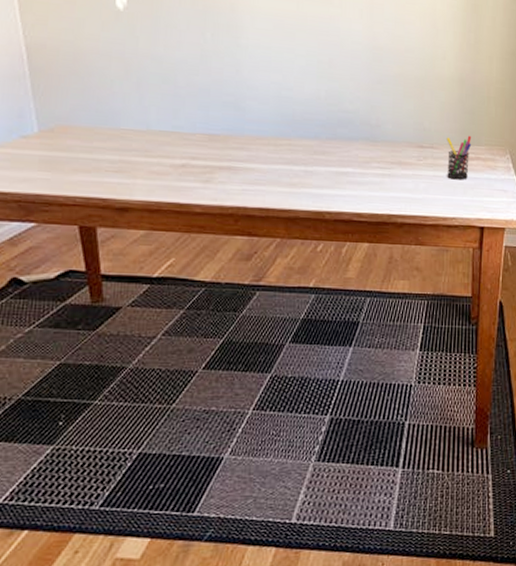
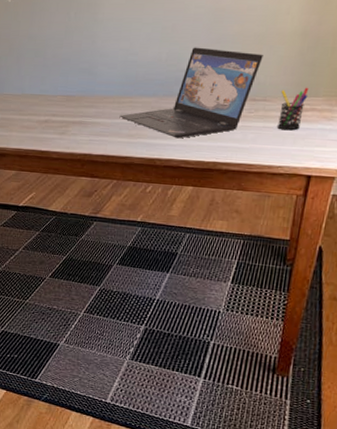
laptop: none [277,86,425,188] -> present [119,47,263,139]

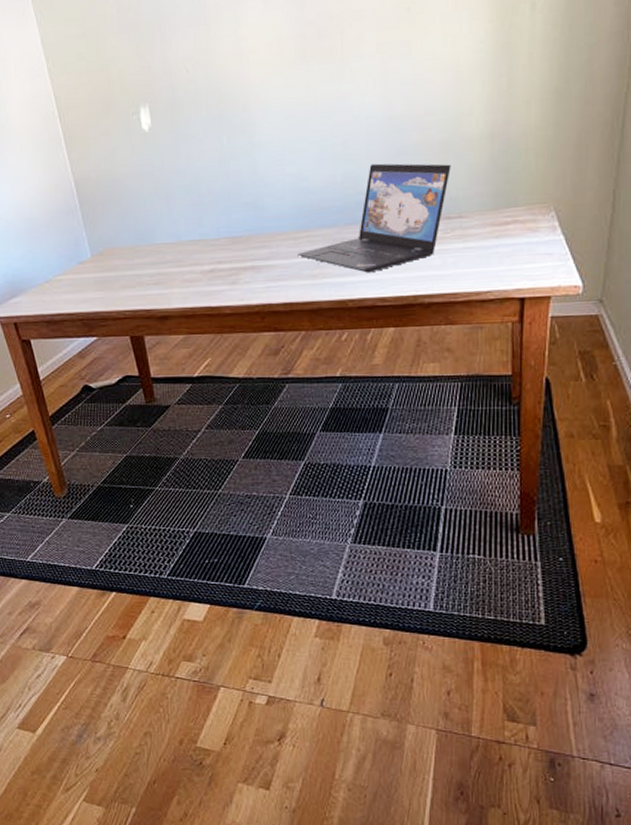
pen holder: present [277,87,308,131] -> none [477,197,508,249]

